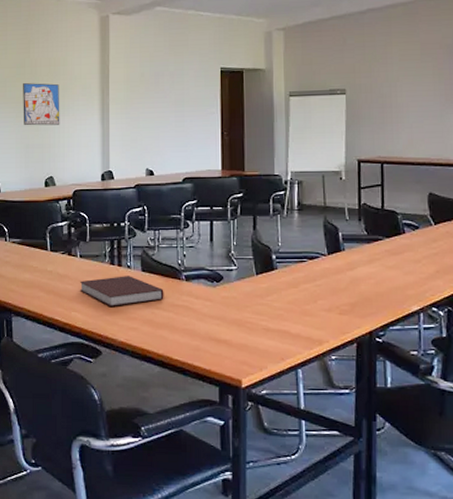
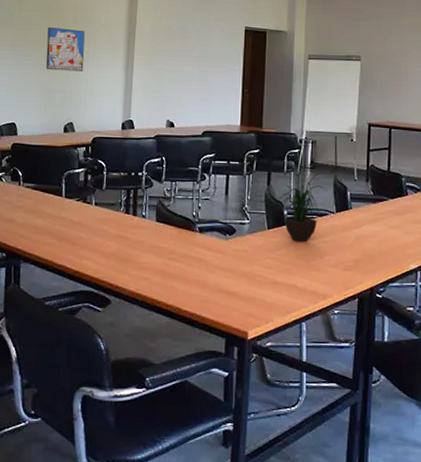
notebook: present [80,276,164,306] -> none [93,225,177,256]
potted plant: none [265,196,314,287] -> present [277,154,324,242]

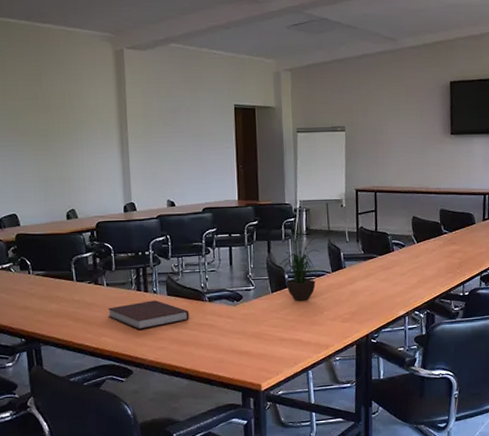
wall art: present [46,27,85,72] -> none [37,116,79,159]
notebook: none [93,225,177,256] -> present [108,300,189,329]

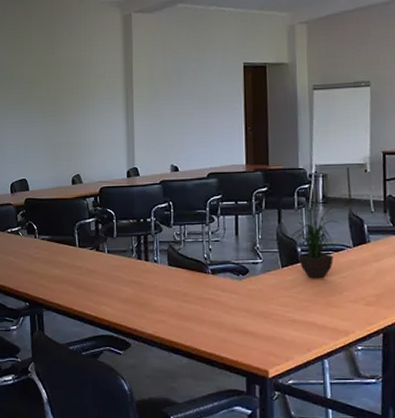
notebook: present [108,300,189,329] -> none [108,270,191,300]

